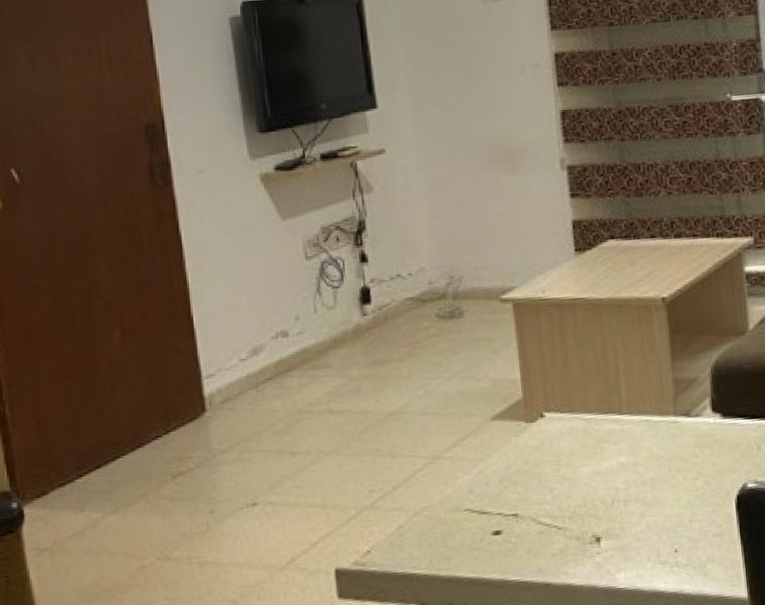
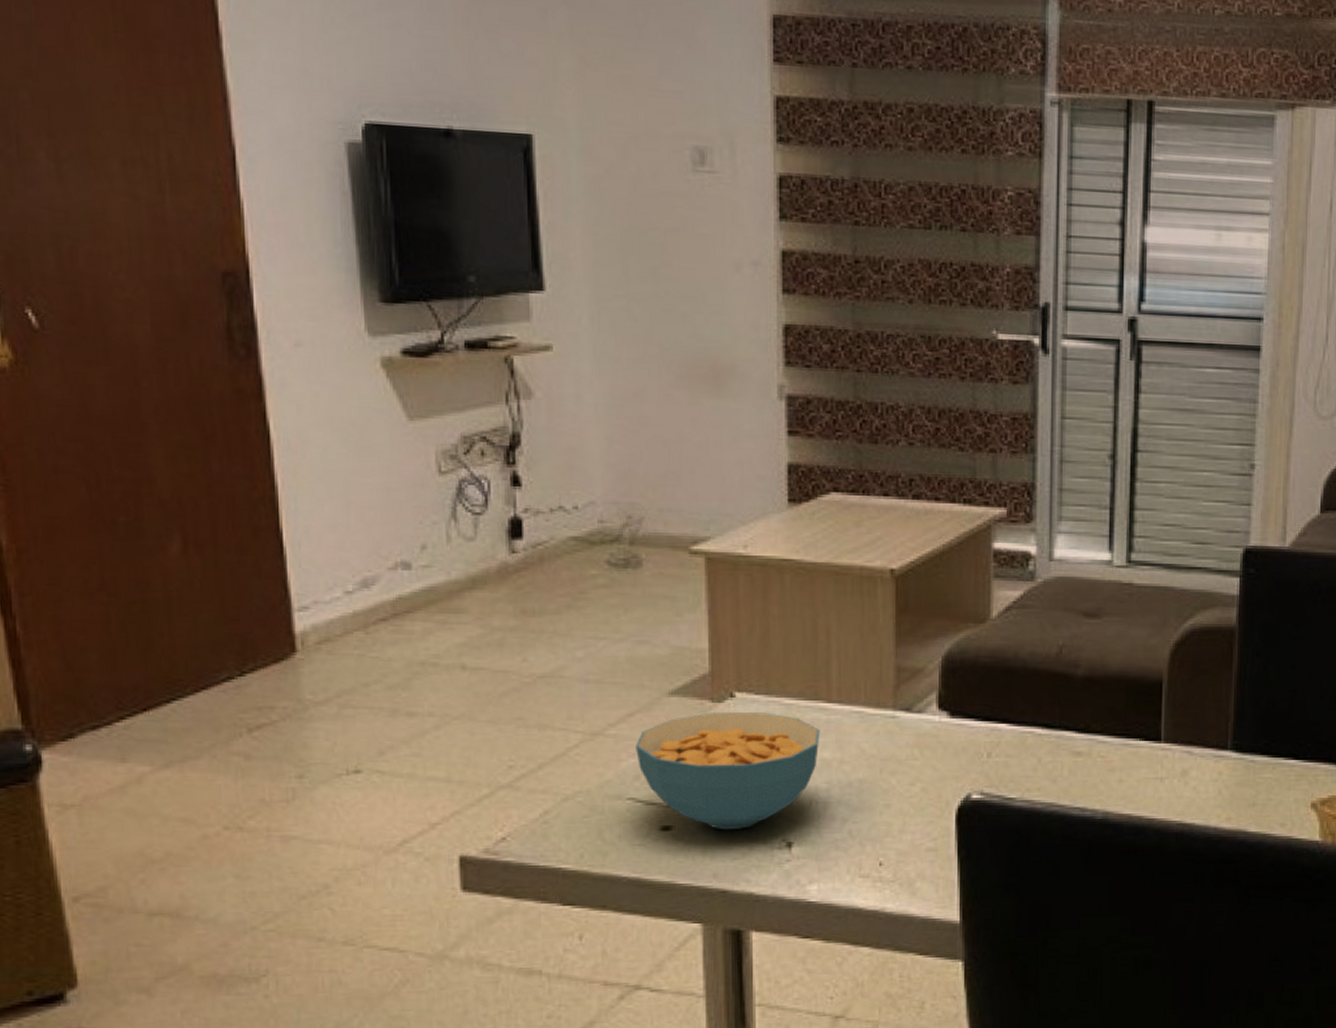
cereal bowl: none [468,428,616,531] -> present [636,712,820,829]

